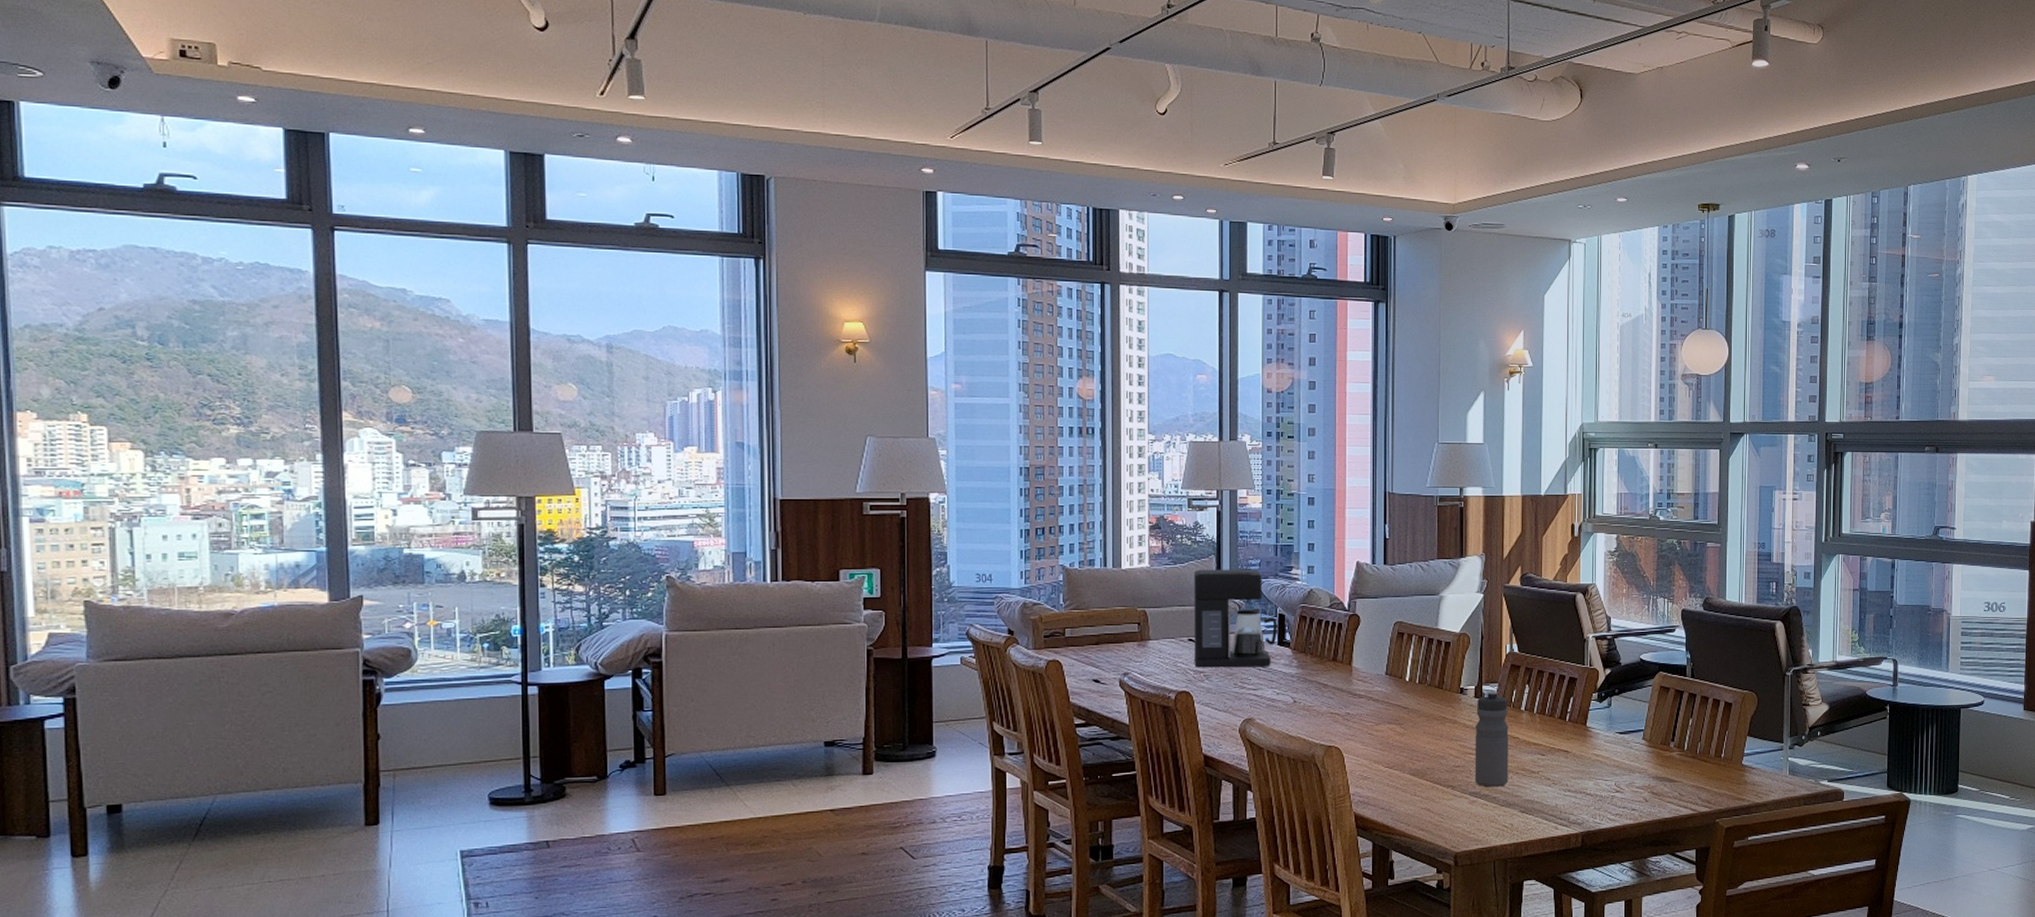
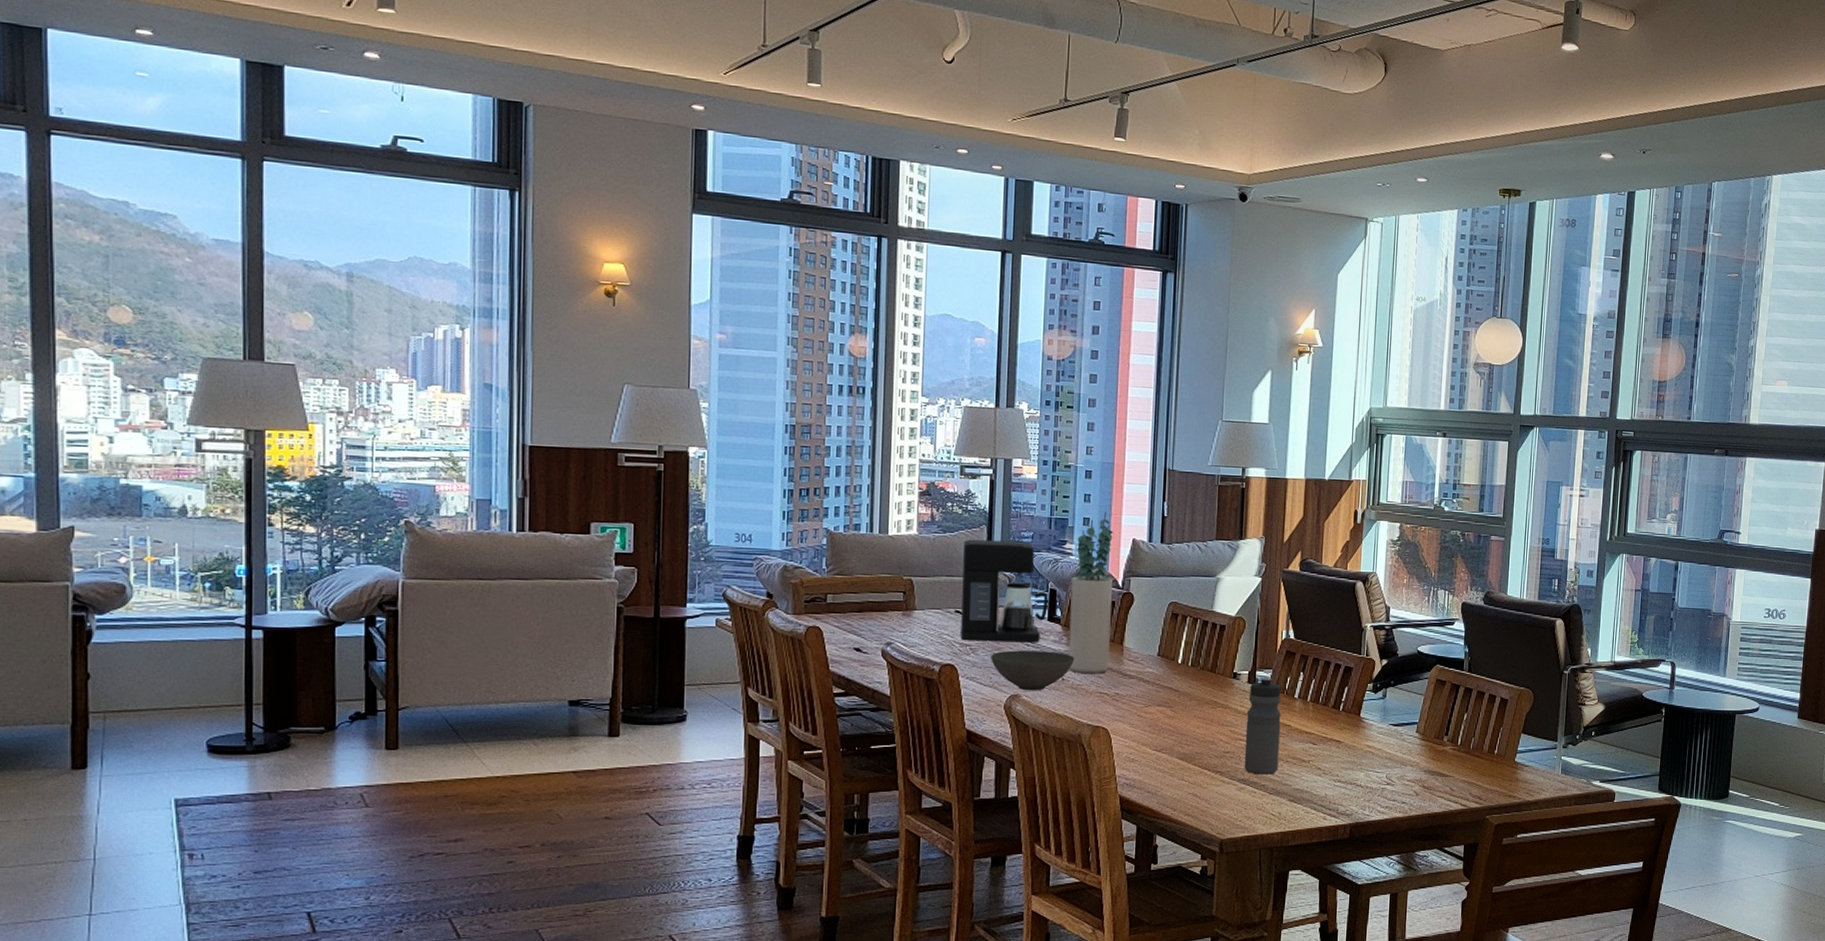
bowl: none [1223,674,1305,714] -> present [990,650,1075,691]
vase: none [1299,537,1340,695] -> present [1068,512,1114,674]

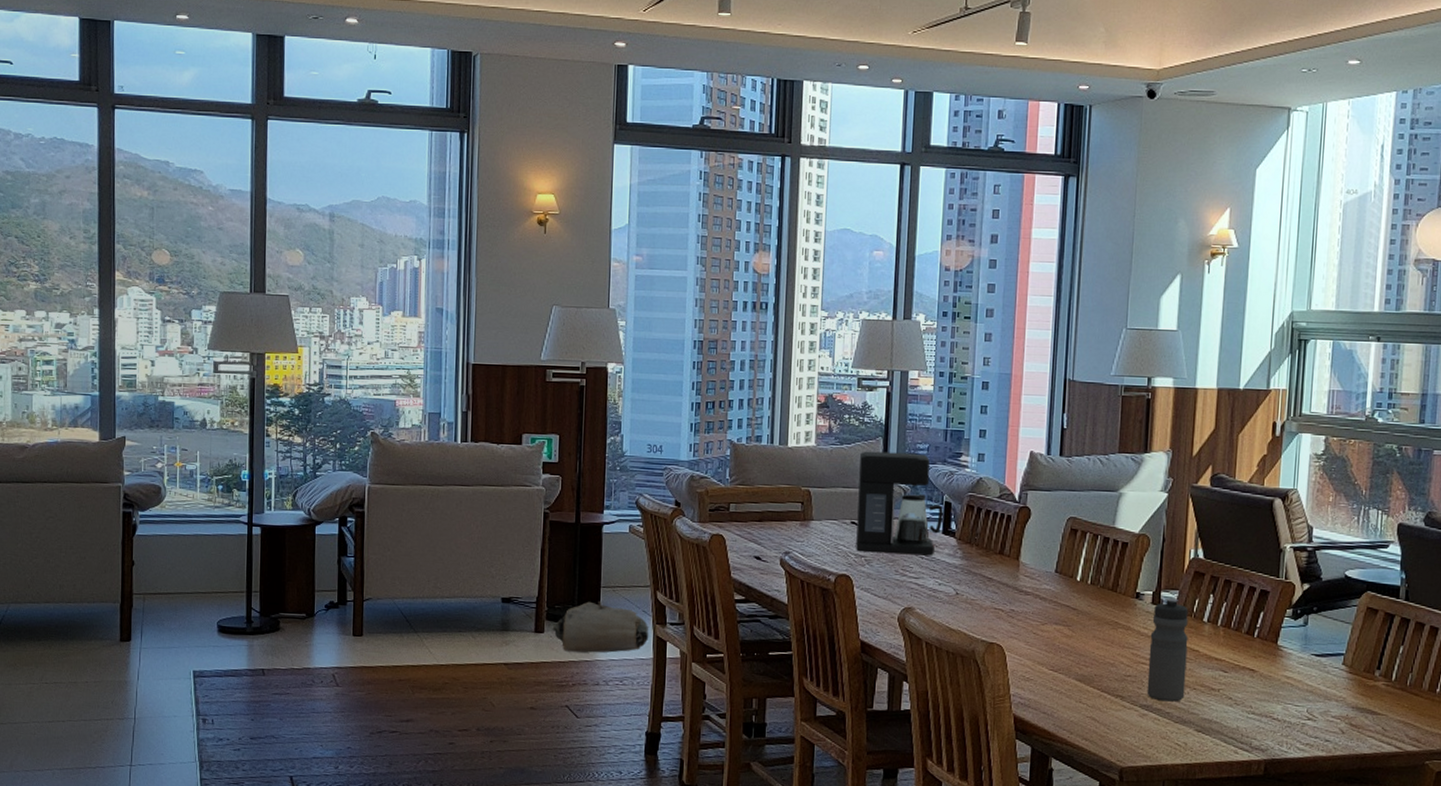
bag: none [629,700,740,755] -> present [552,600,649,653]
bowl: present [990,650,1075,691] -> none [884,562,969,605]
vase: present [1068,512,1114,674] -> none [963,424,1010,589]

